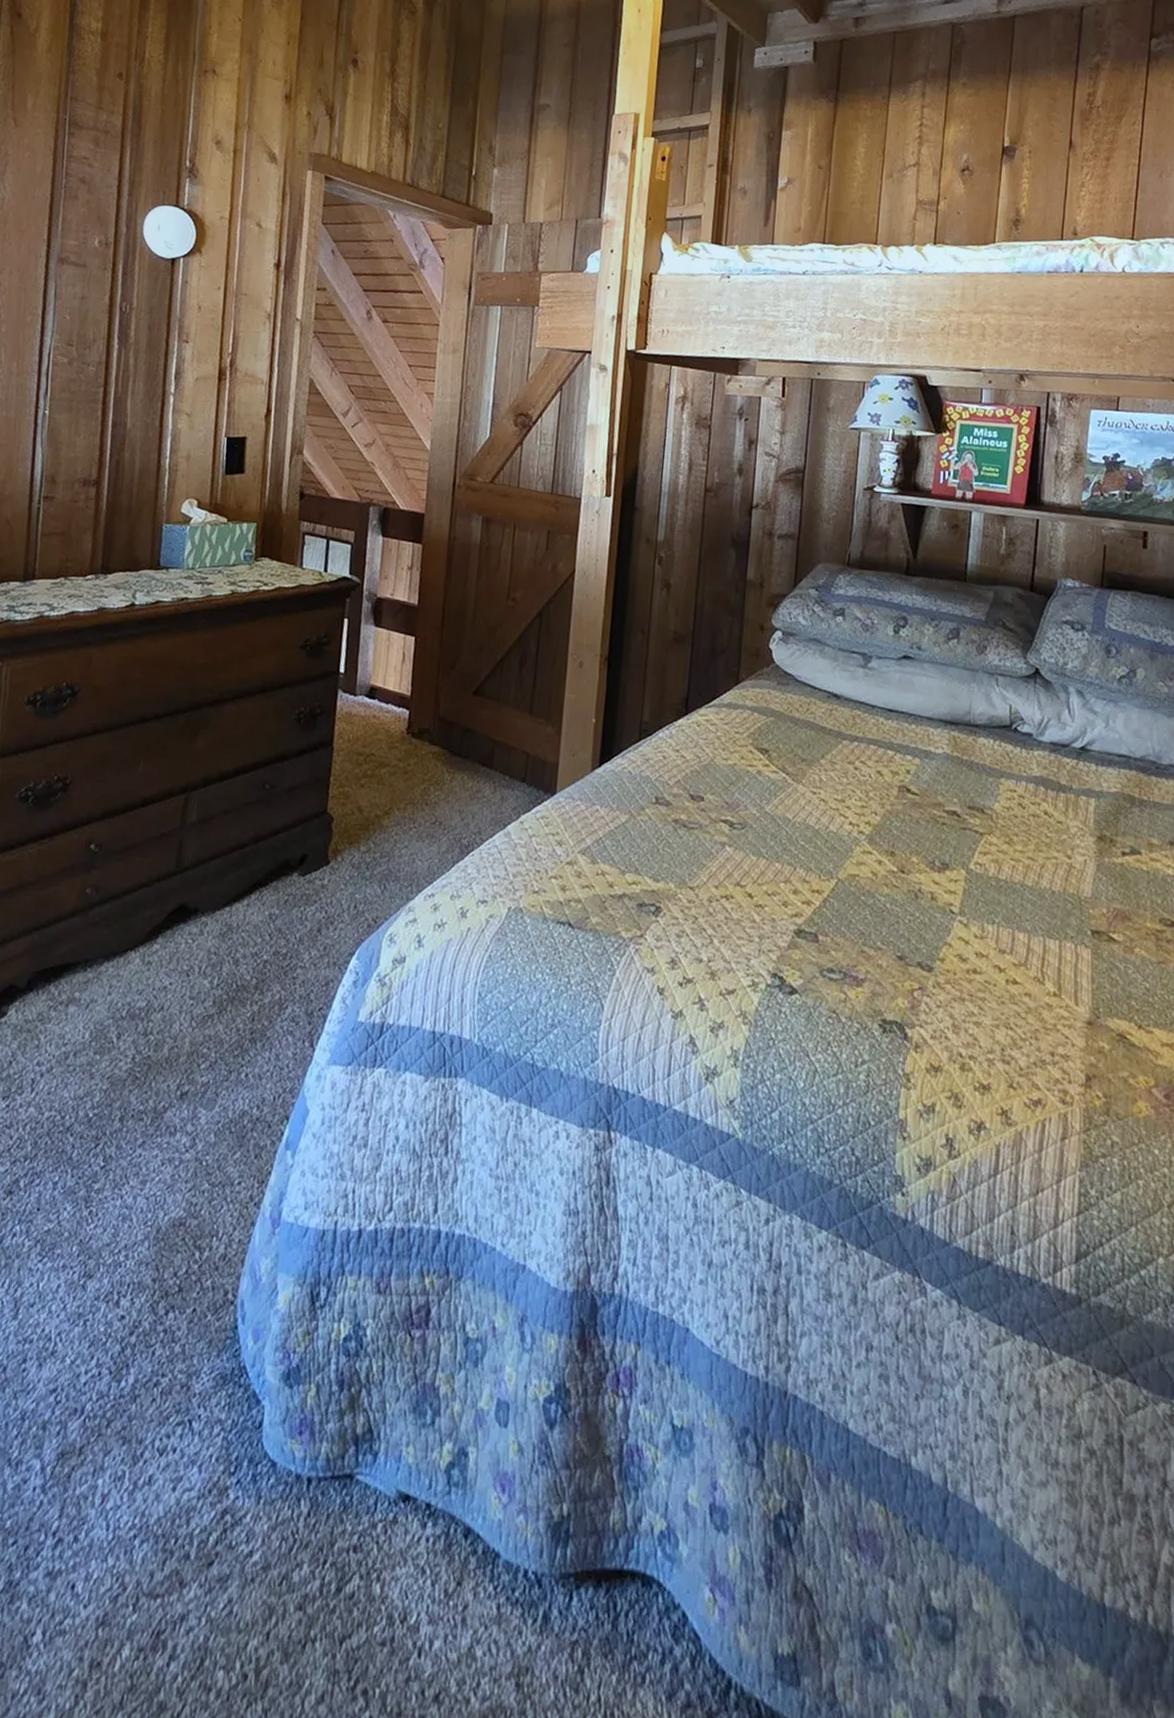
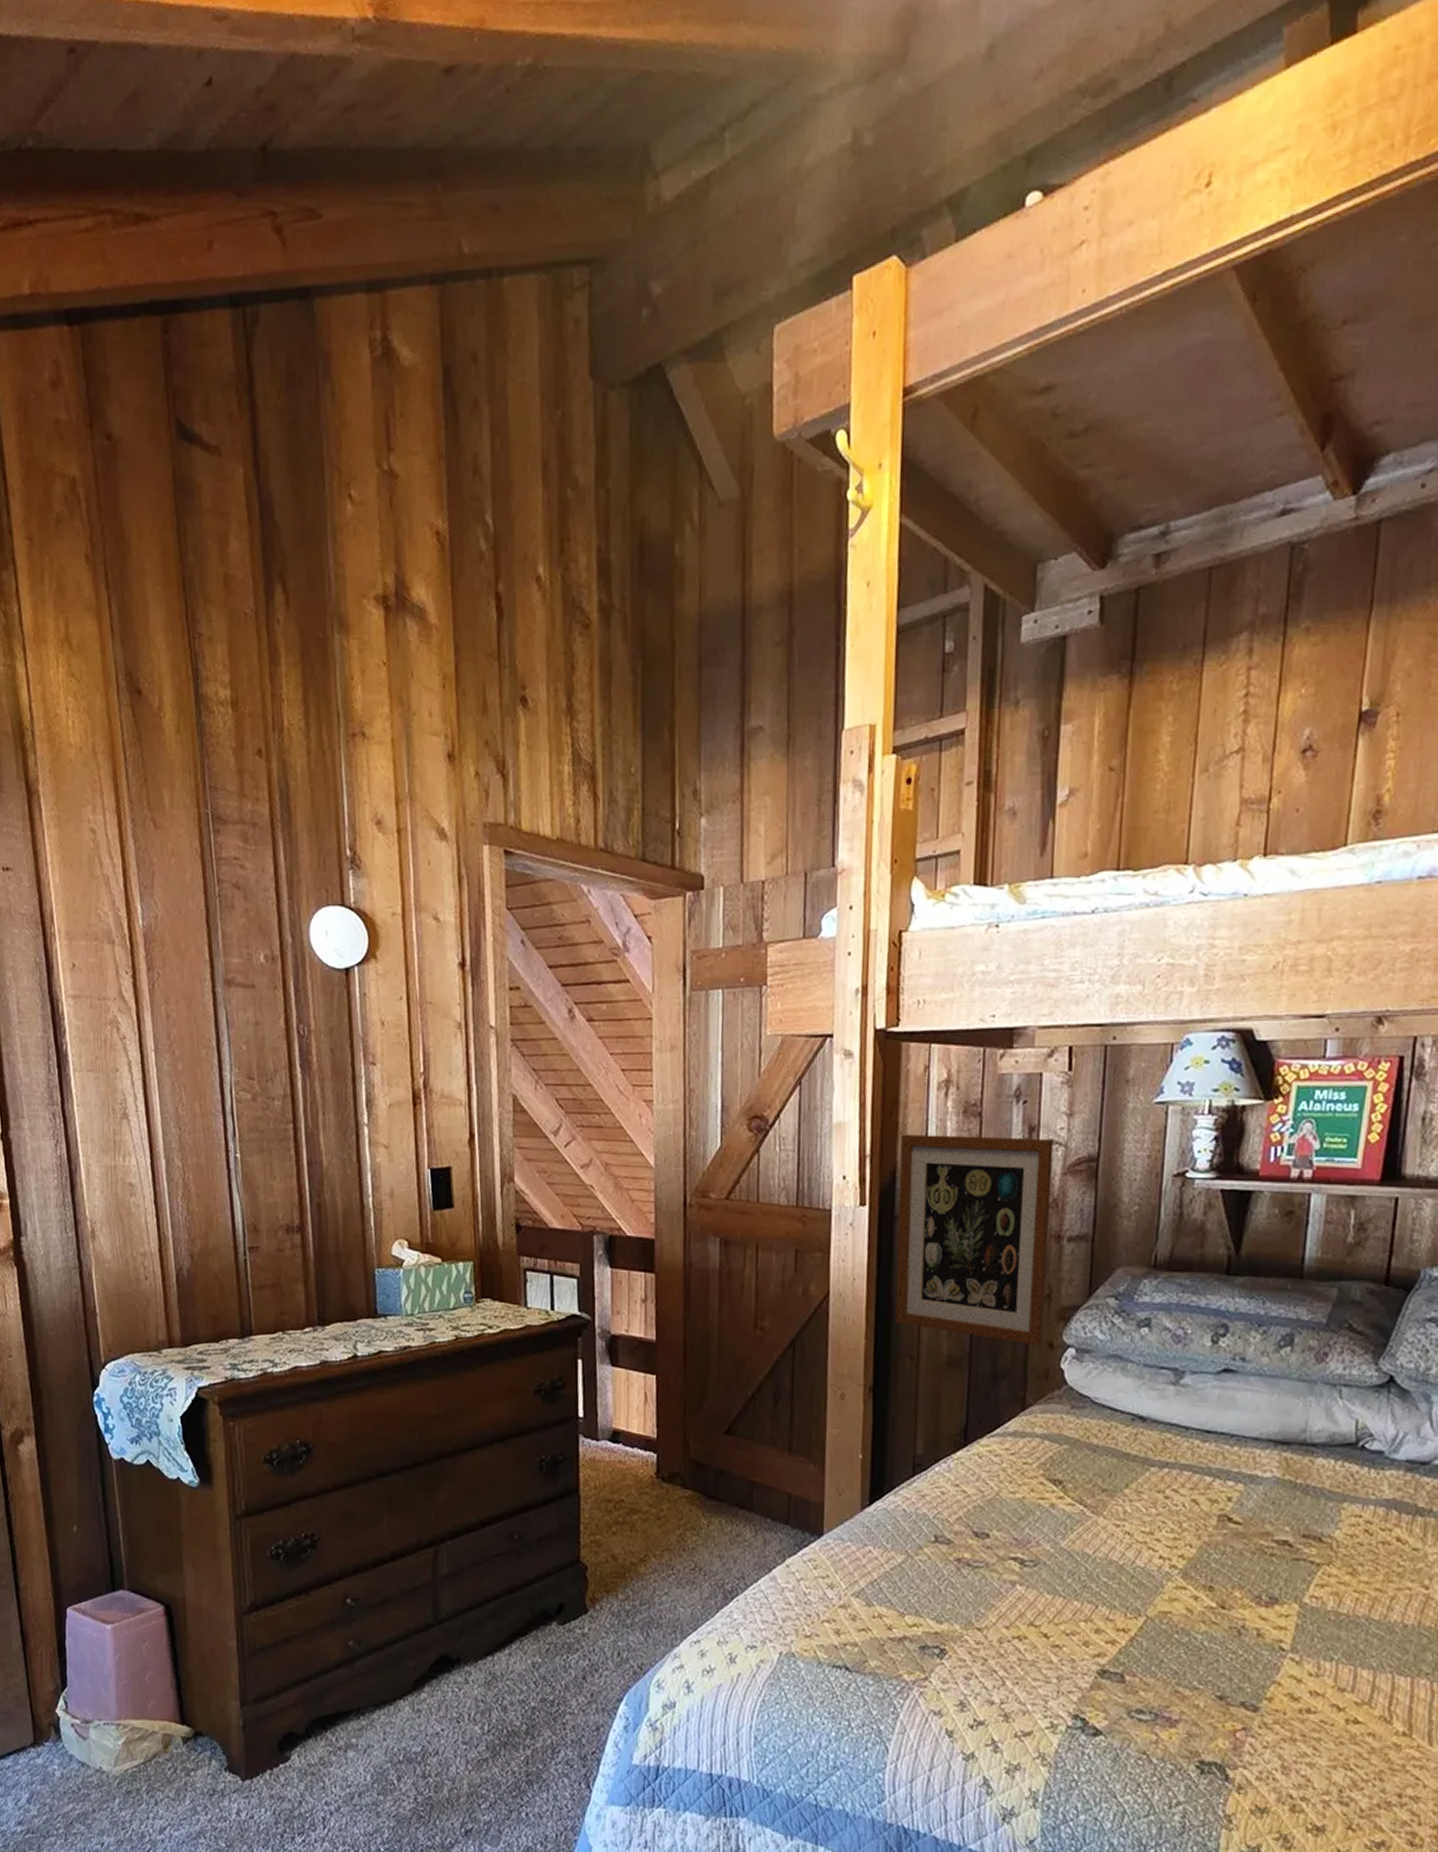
wall art: none [631,438,769,627] -> present [895,1134,1054,1345]

